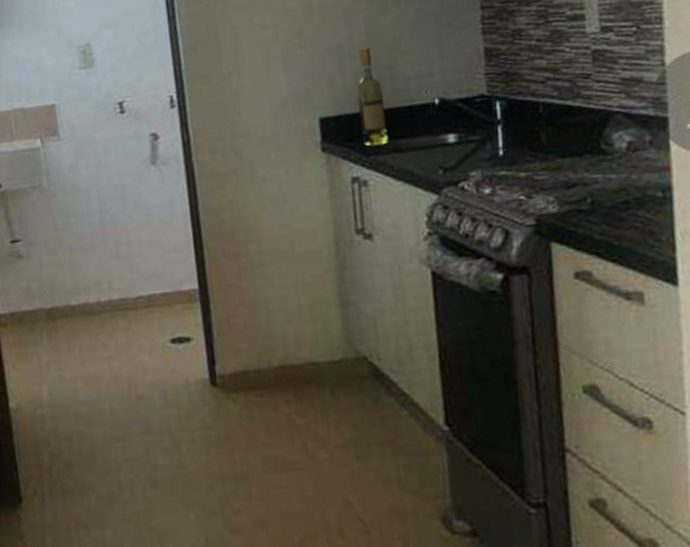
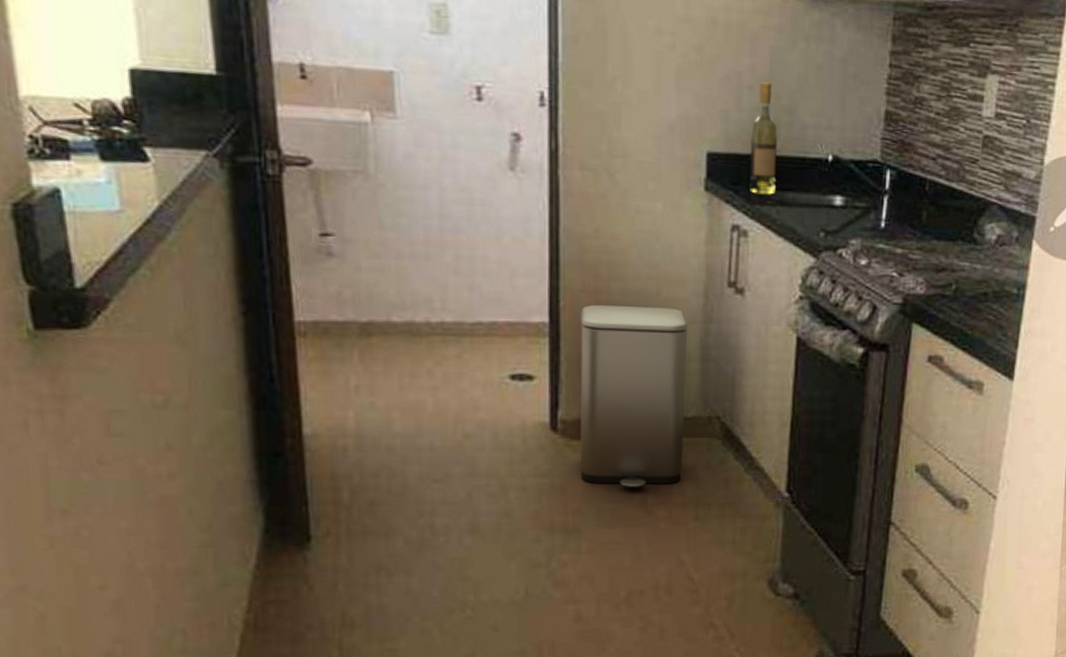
pedal bin: none [225,261,338,433] -> present [580,304,688,487]

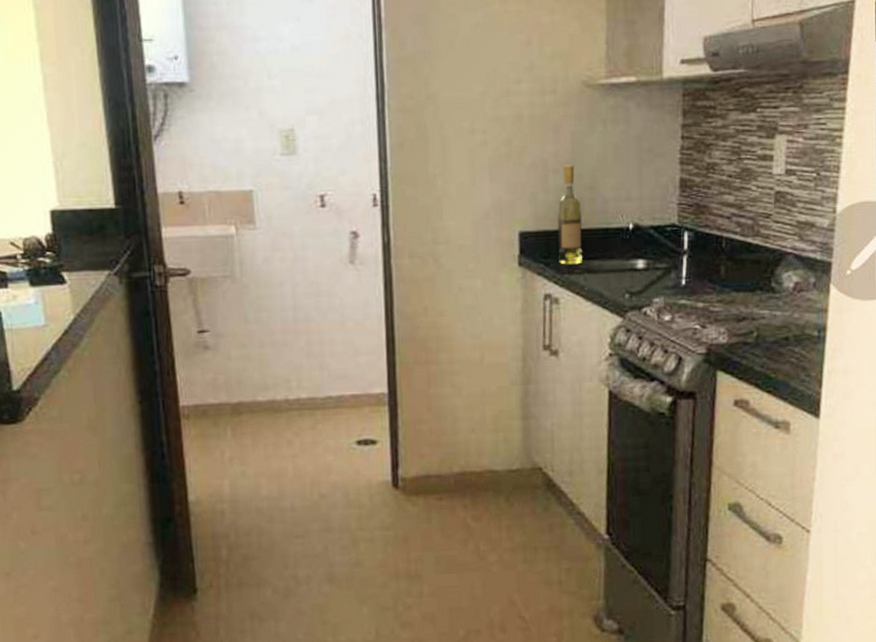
pedal bin: present [580,304,688,487] -> none [415,372,510,536]

